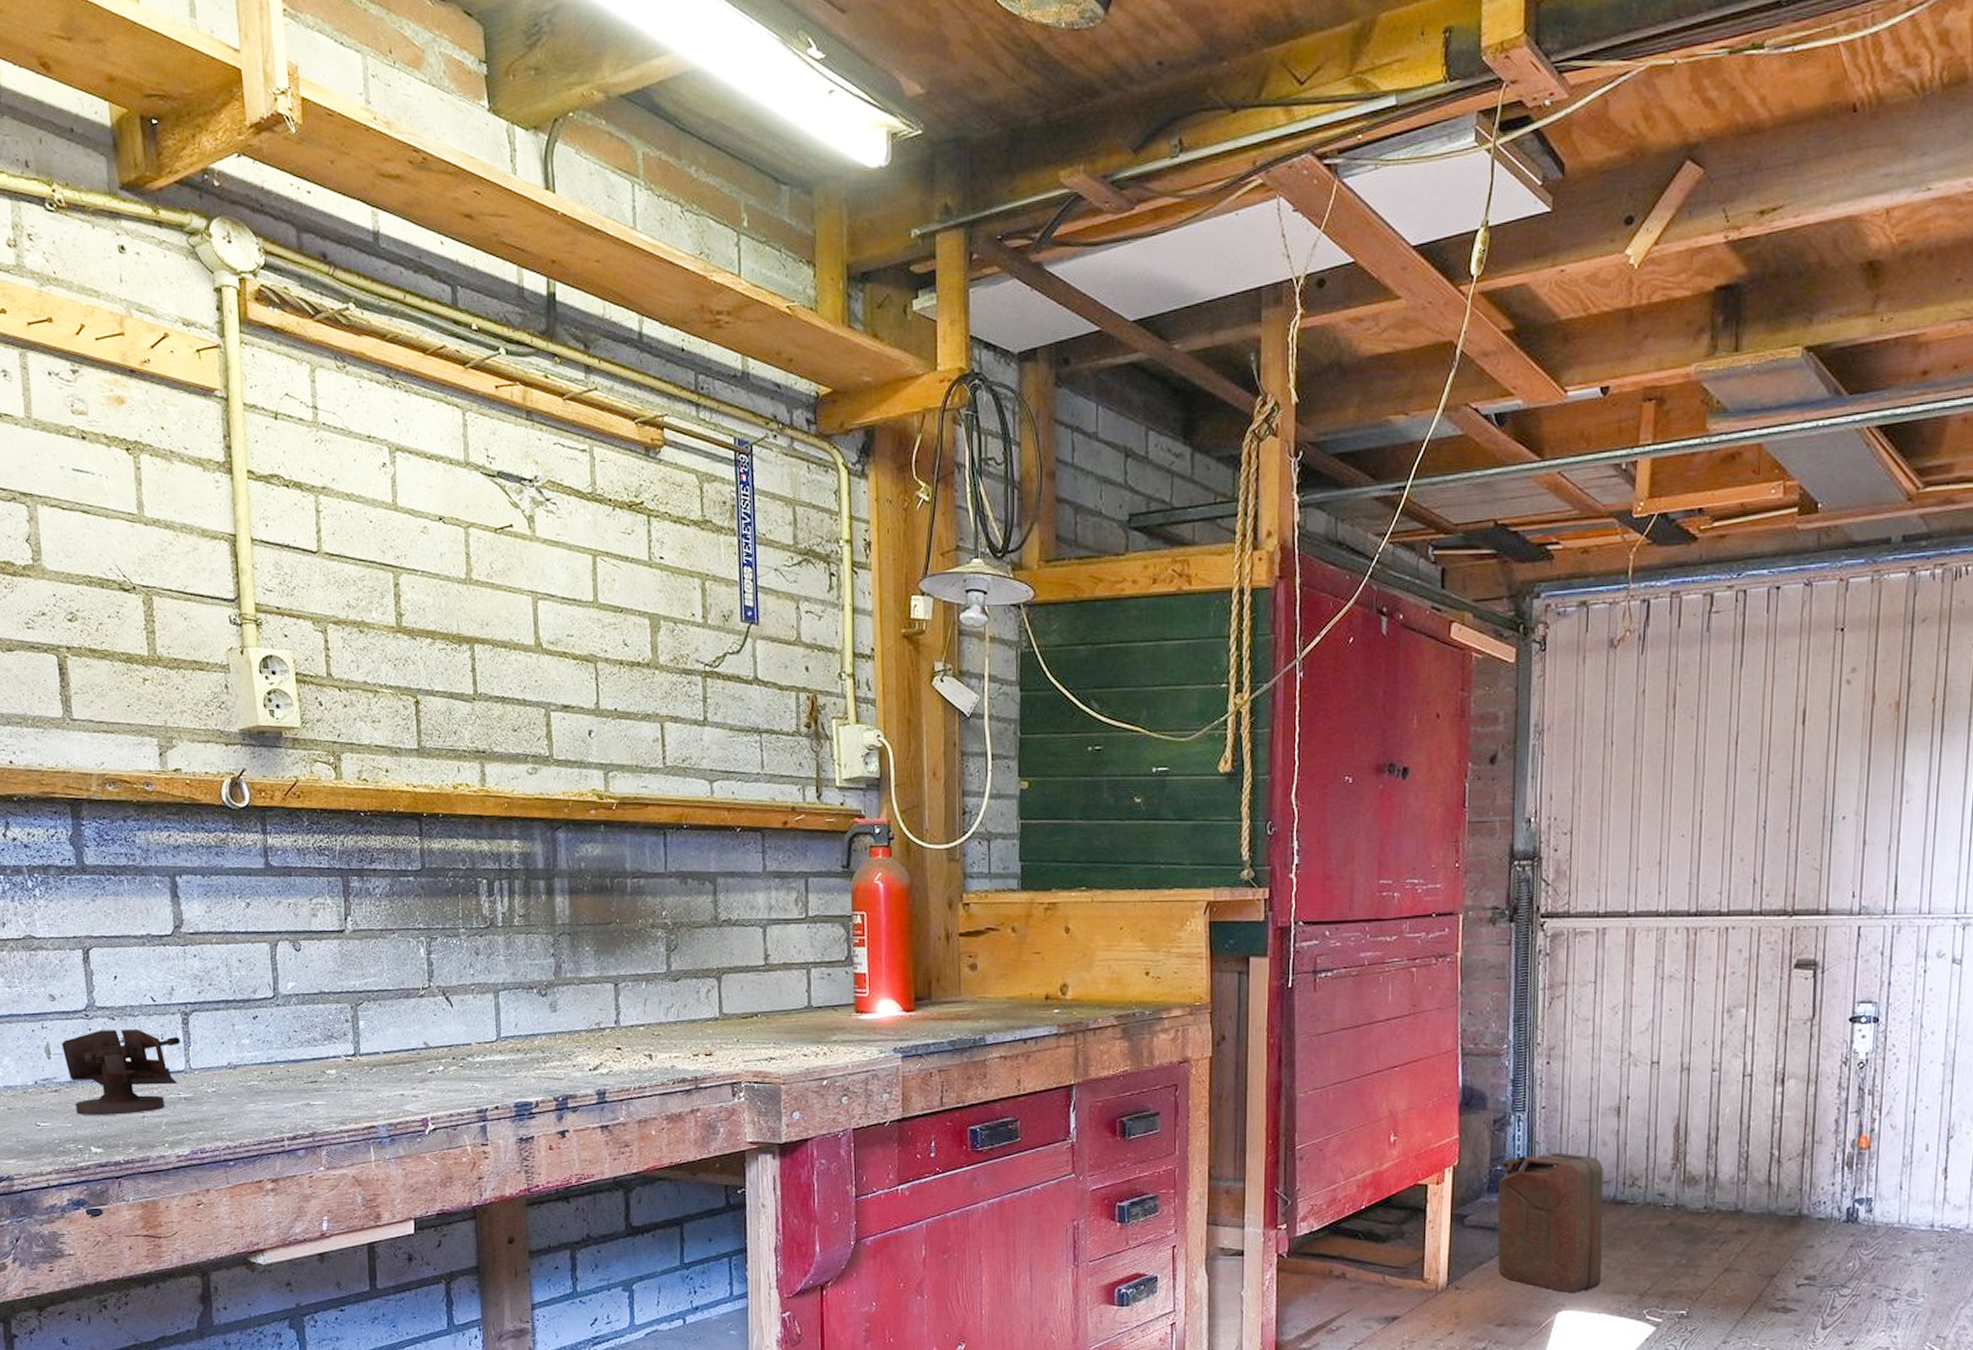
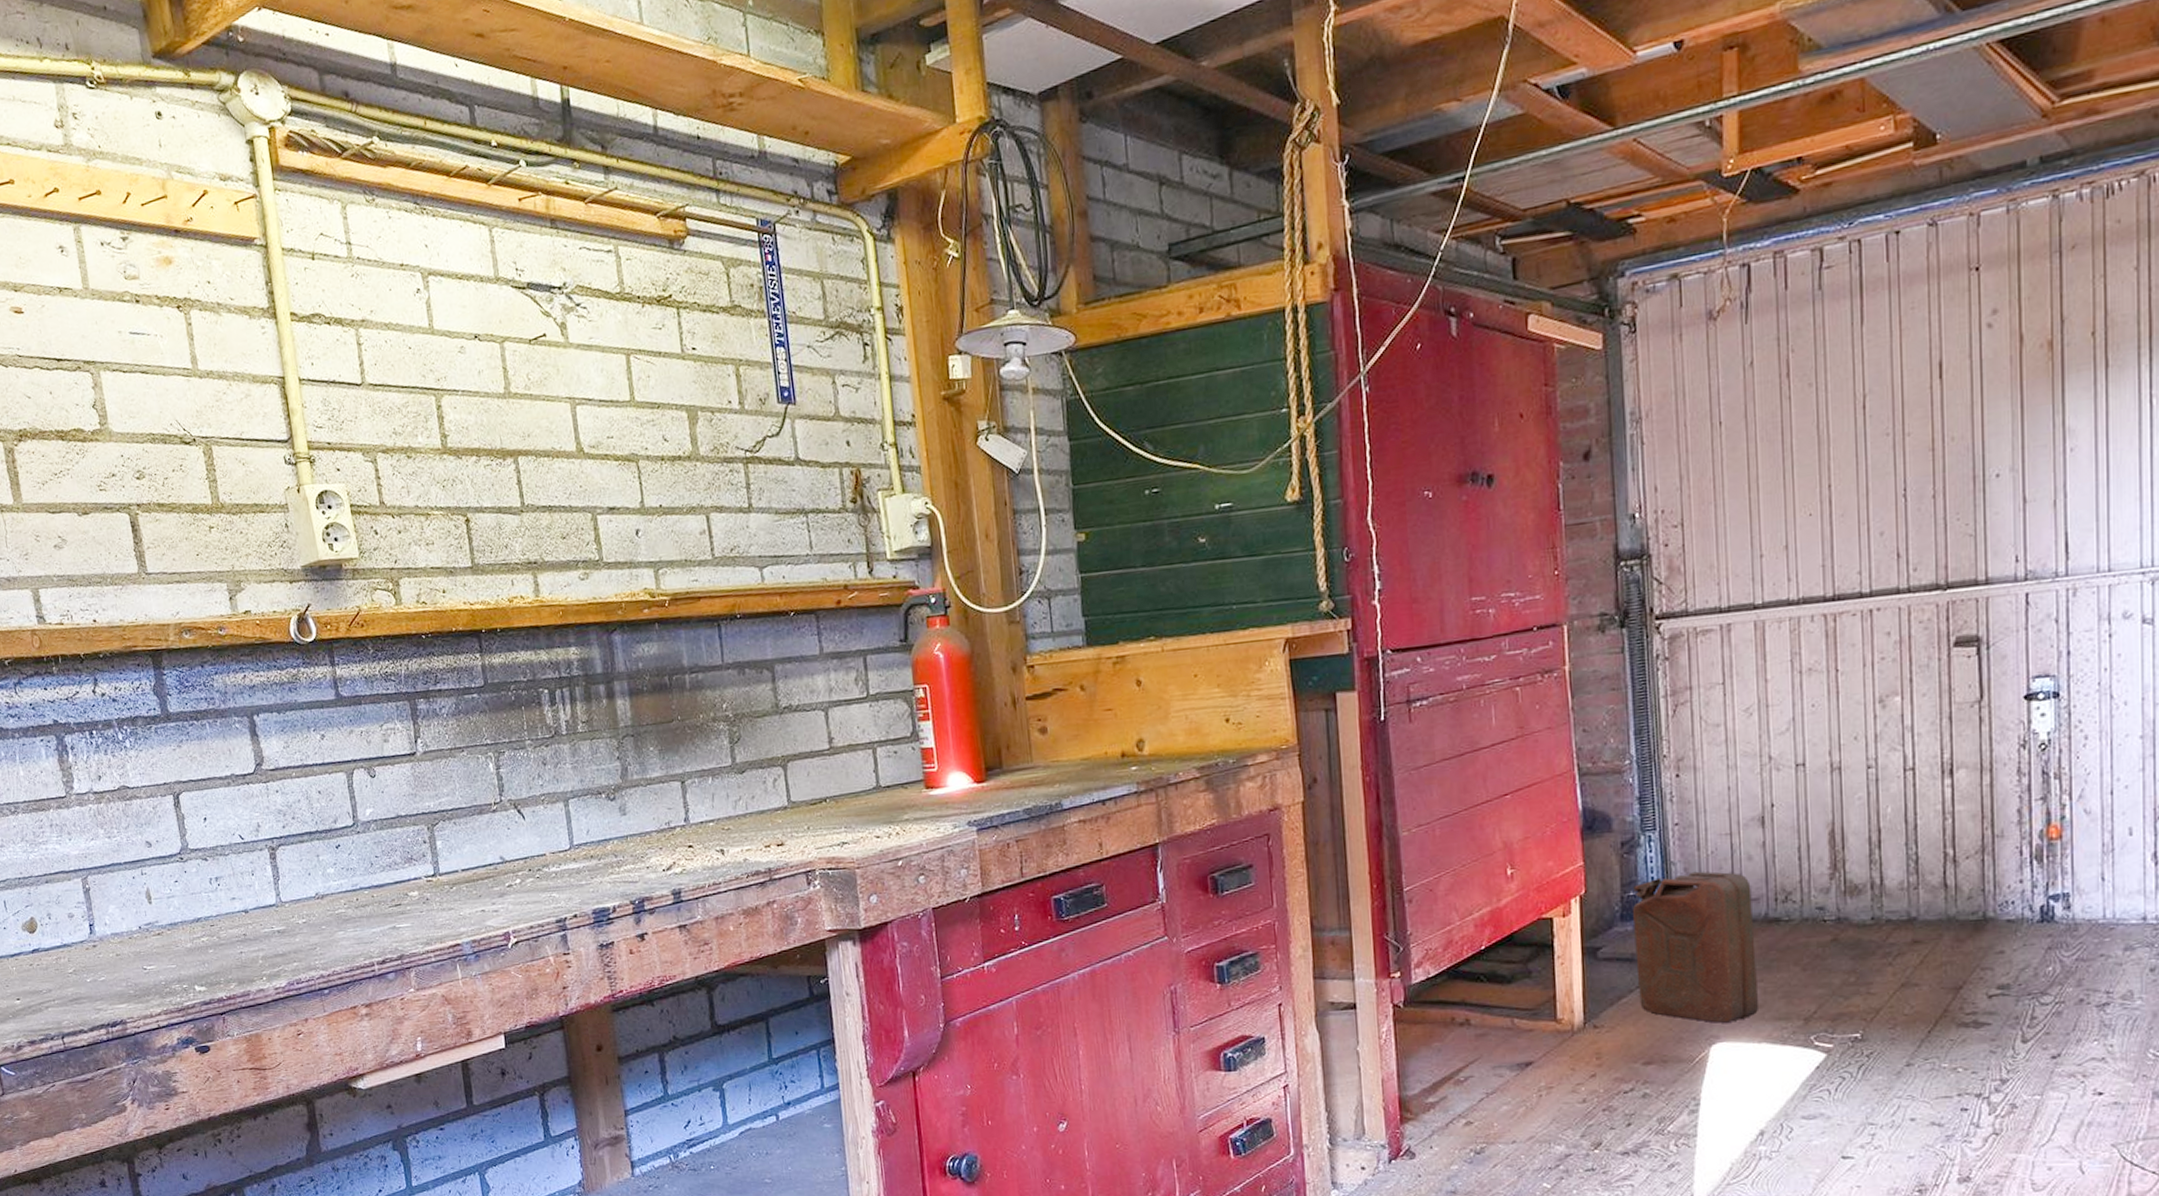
bench vise: present [61,1030,181,1115] -> none [160,868,270,956]

